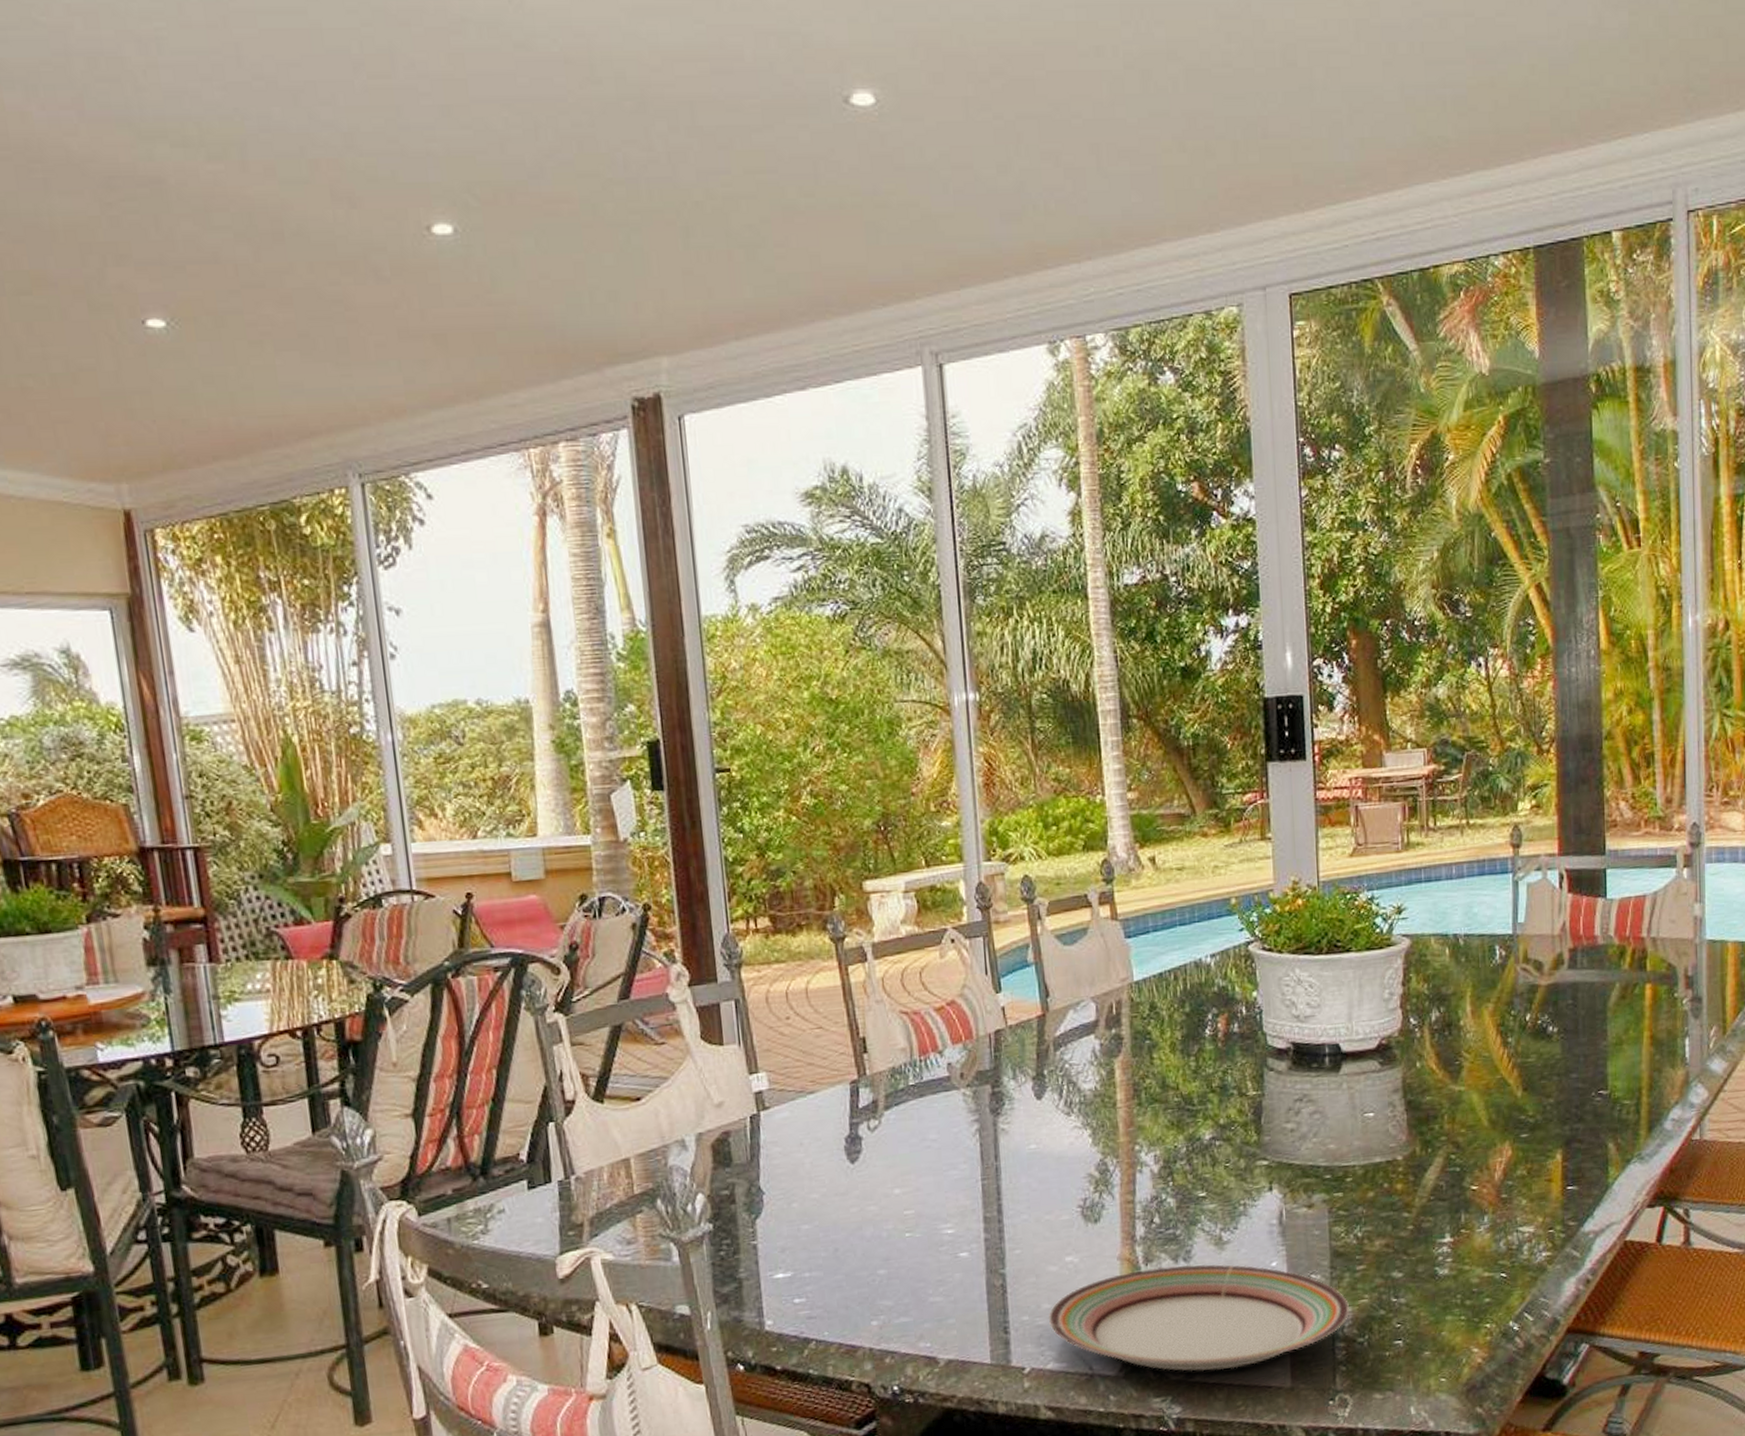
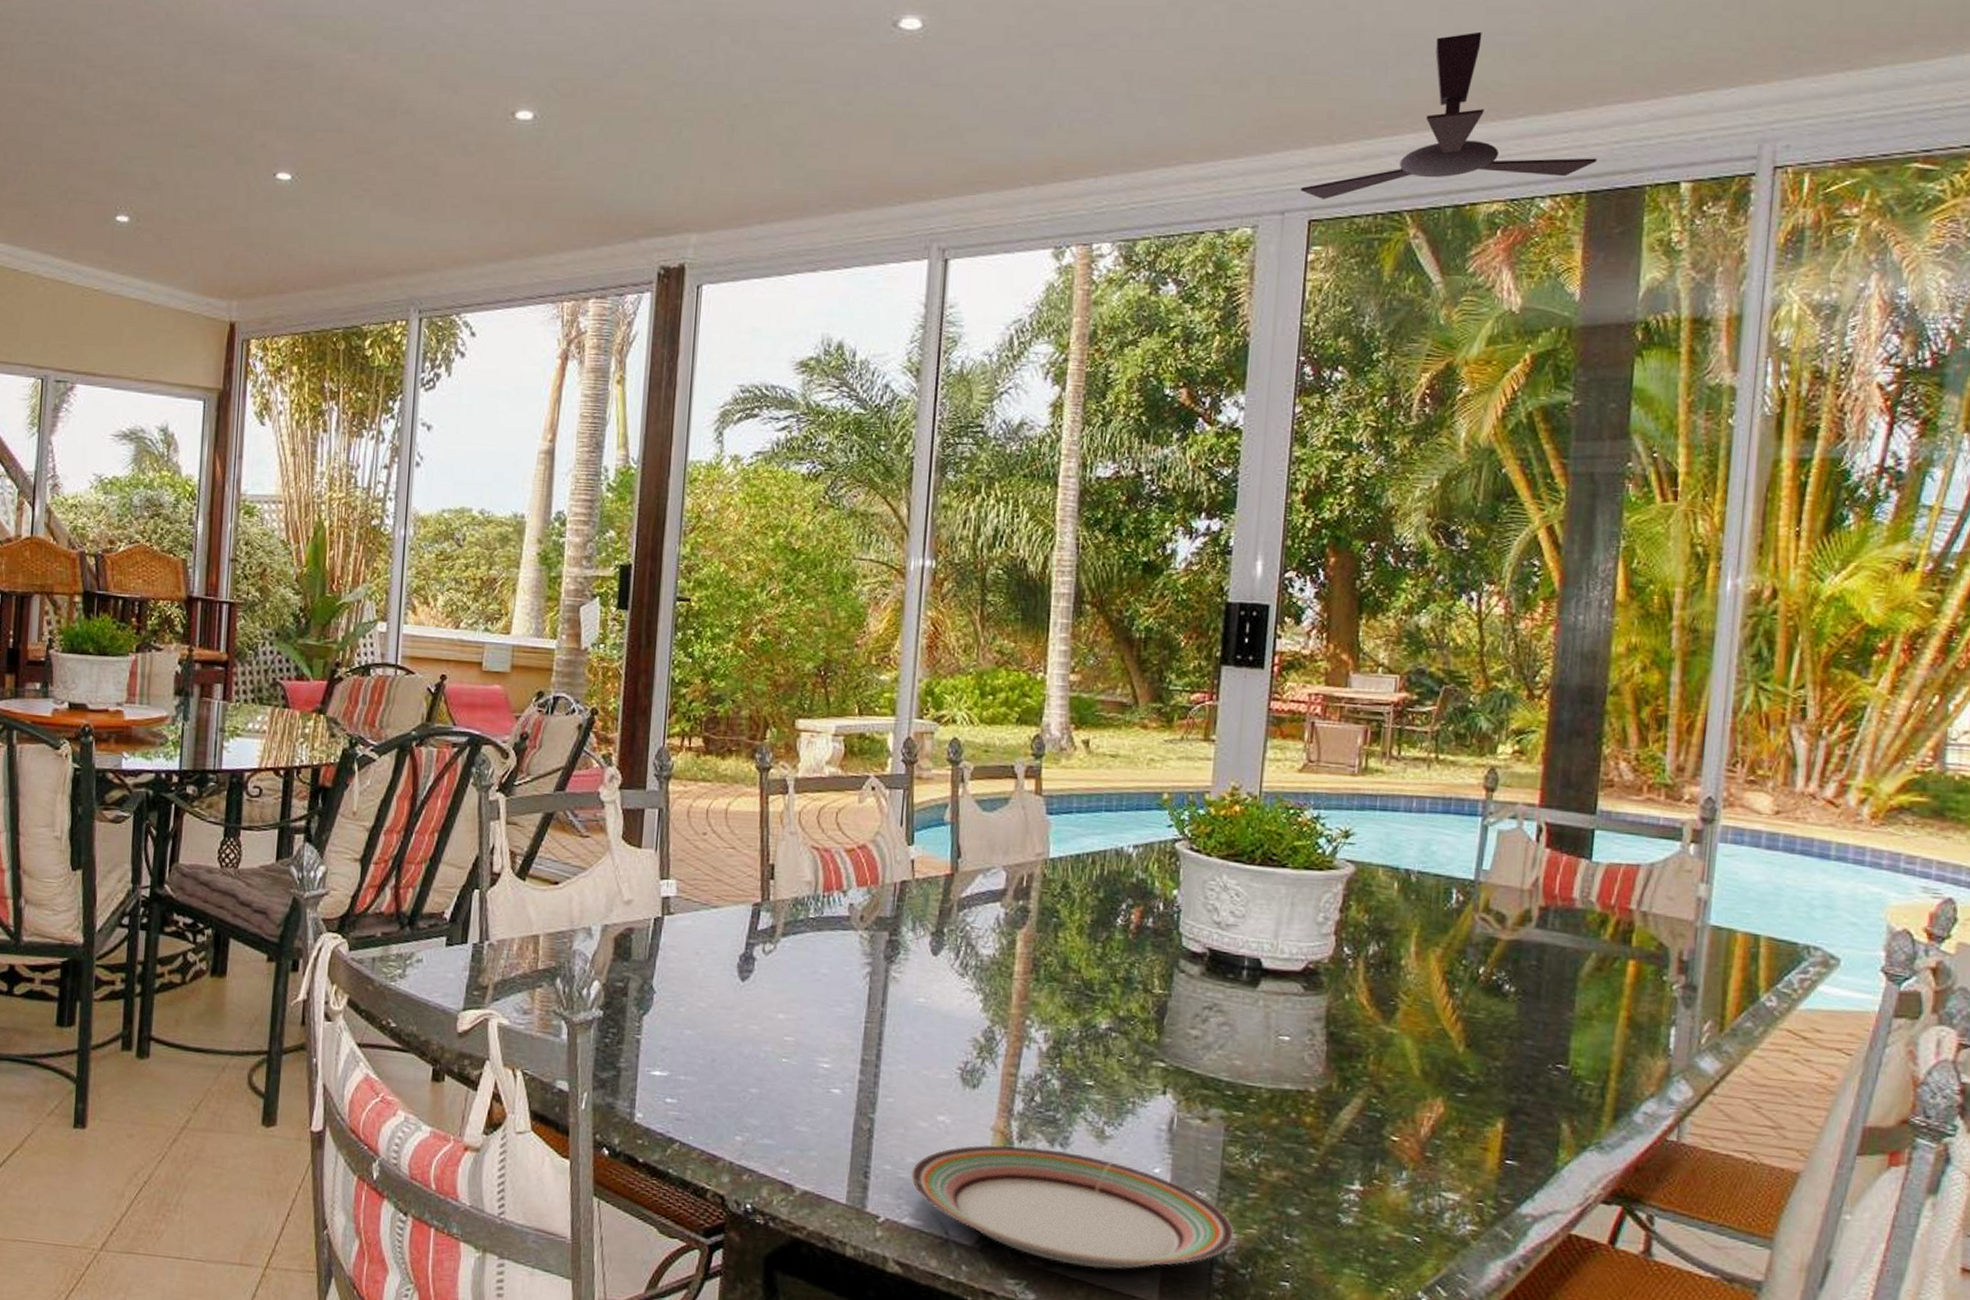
ceiling fan: none [1278,85,1539,271] -> present [1301,31,1597,199]

